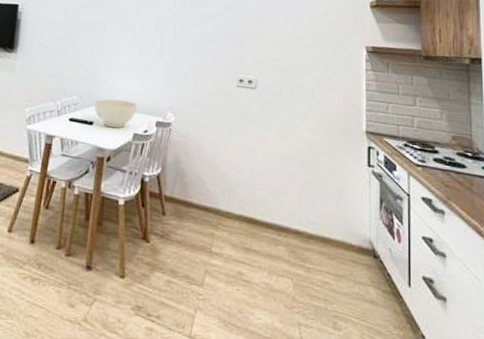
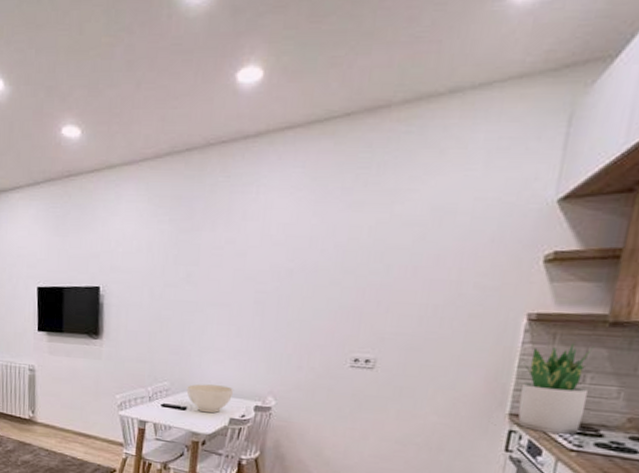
planter: none [371,71,421,151] -> present [517,342,595,435]

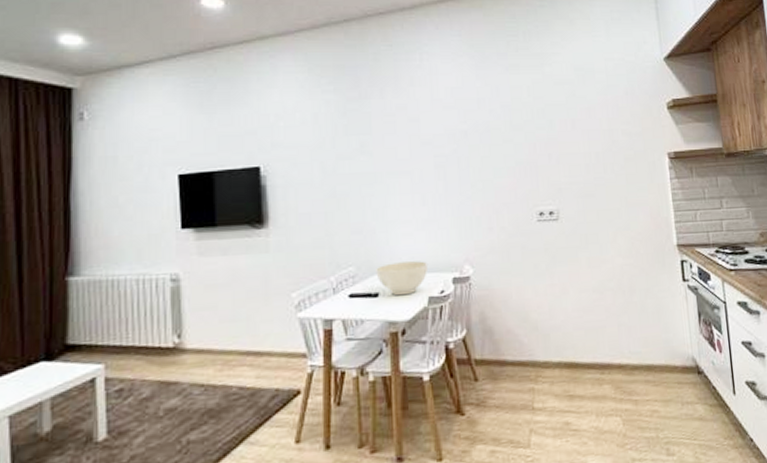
planter: present [517,342,595,435] -> none [677,174,731,258]

